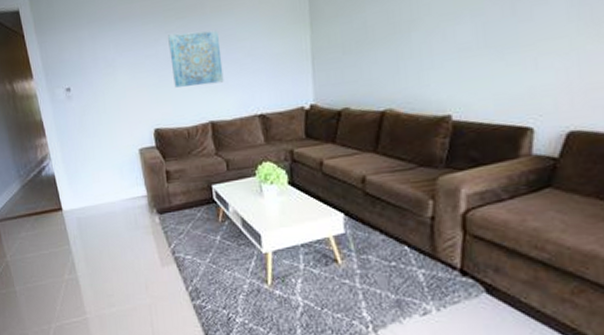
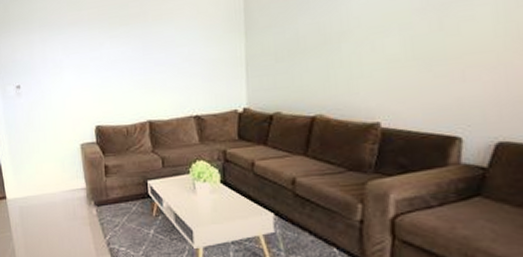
wall art: present [168,30,224,88] -> none [112,37,162,88]

